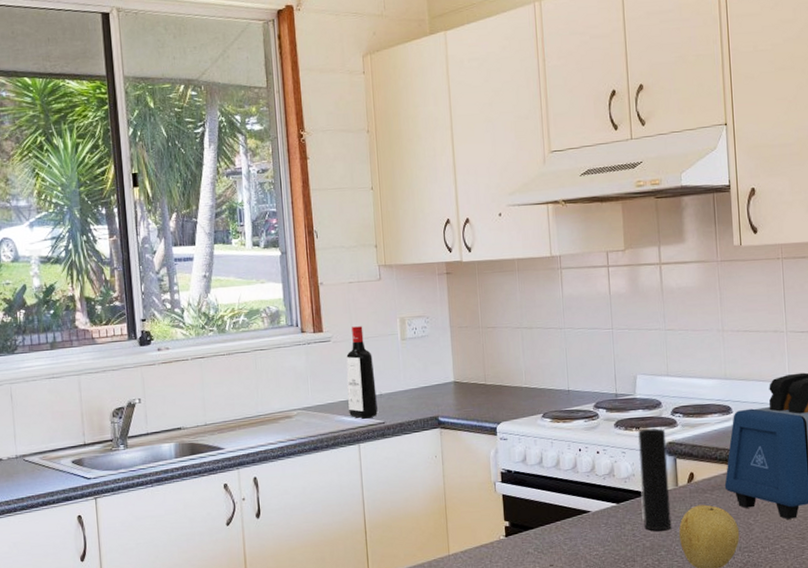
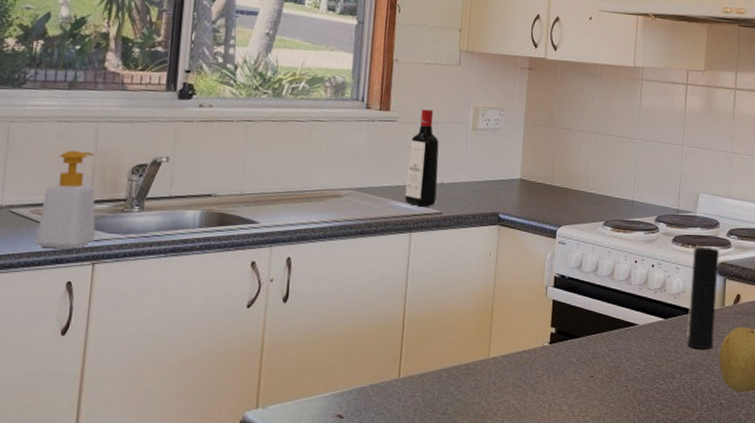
soap bottle: none [47,402,93,488] -> present [35,151,96,249]

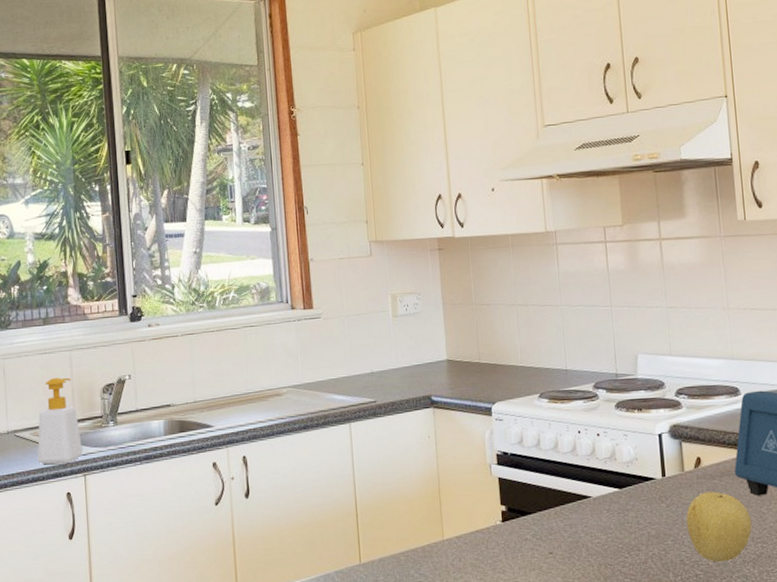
liquor bottle: present [405,109,439,206] -> none [337,303,369,396]
cup: present [687,246,720,350] -> none [639,410,678,519]

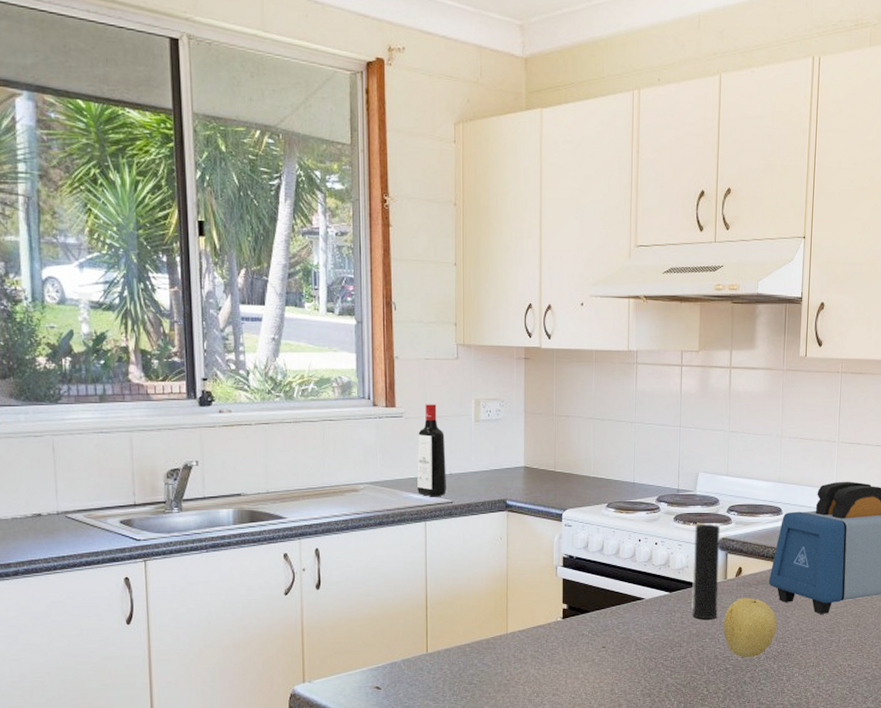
soap bottle: present [37,377,83,464] -> none [91,459,143,549]
liquor bottle: none [337,303,369,396] -> present [417,404,446,496]
cup: none [639,410,678,519] -> present [692,523,720,620]

